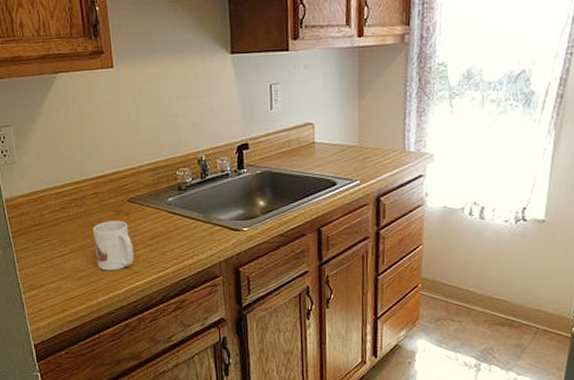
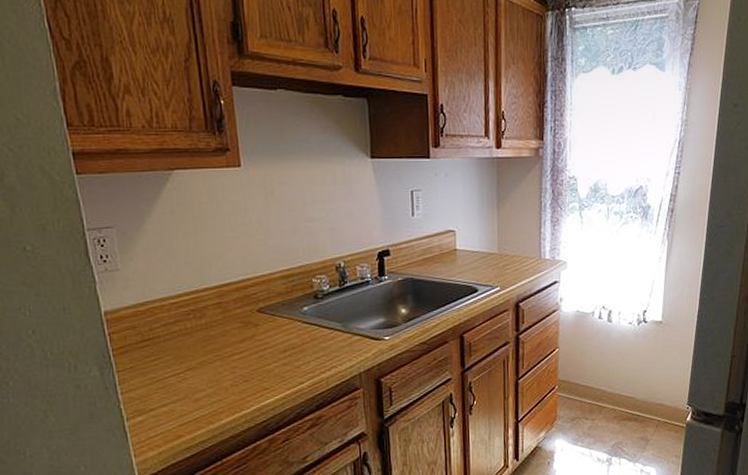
mug: present [93,220,134,271] -> none [215,332,264,389]

